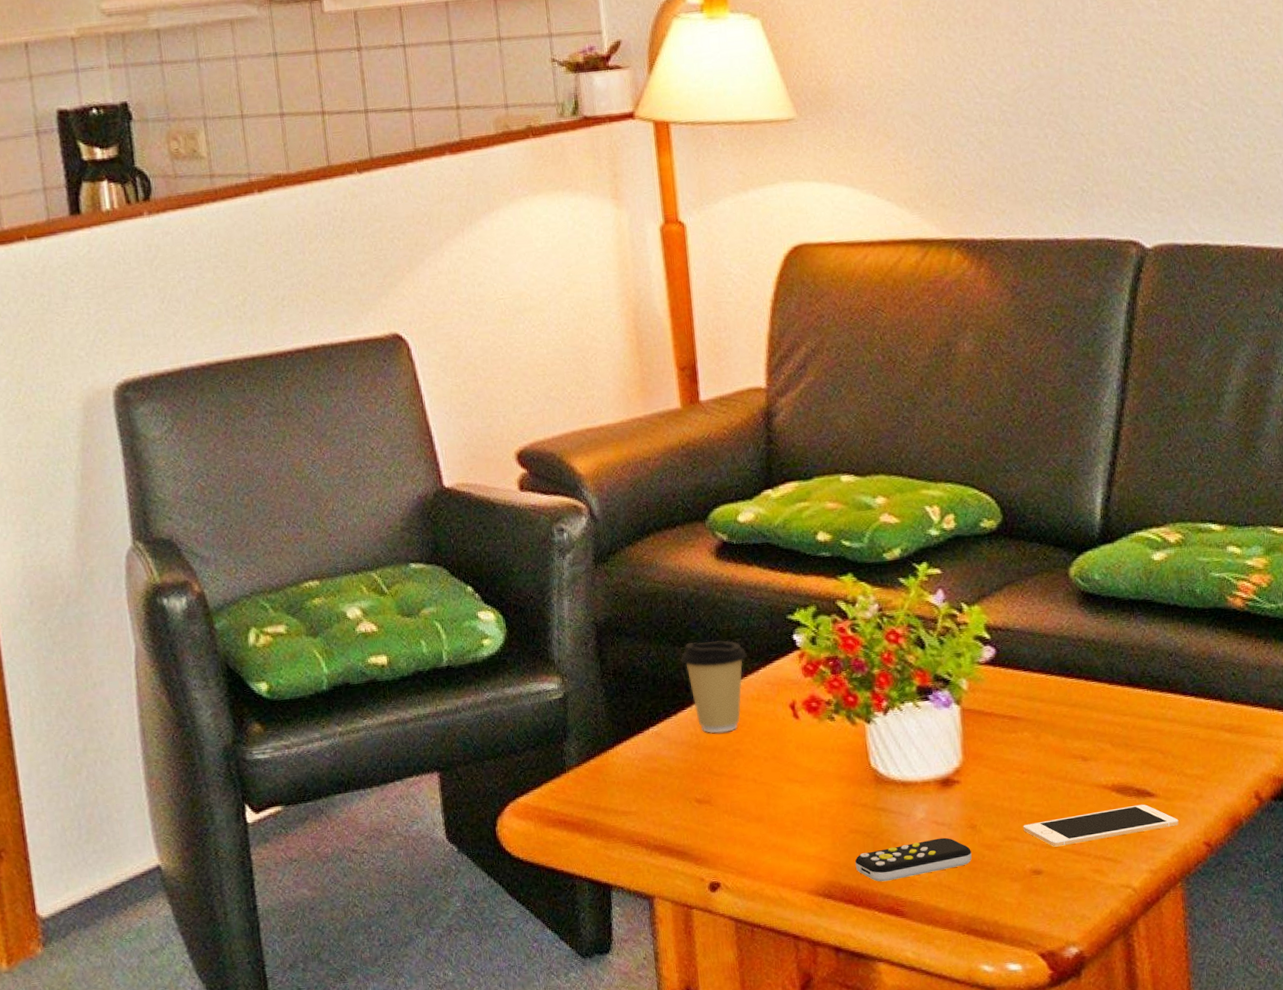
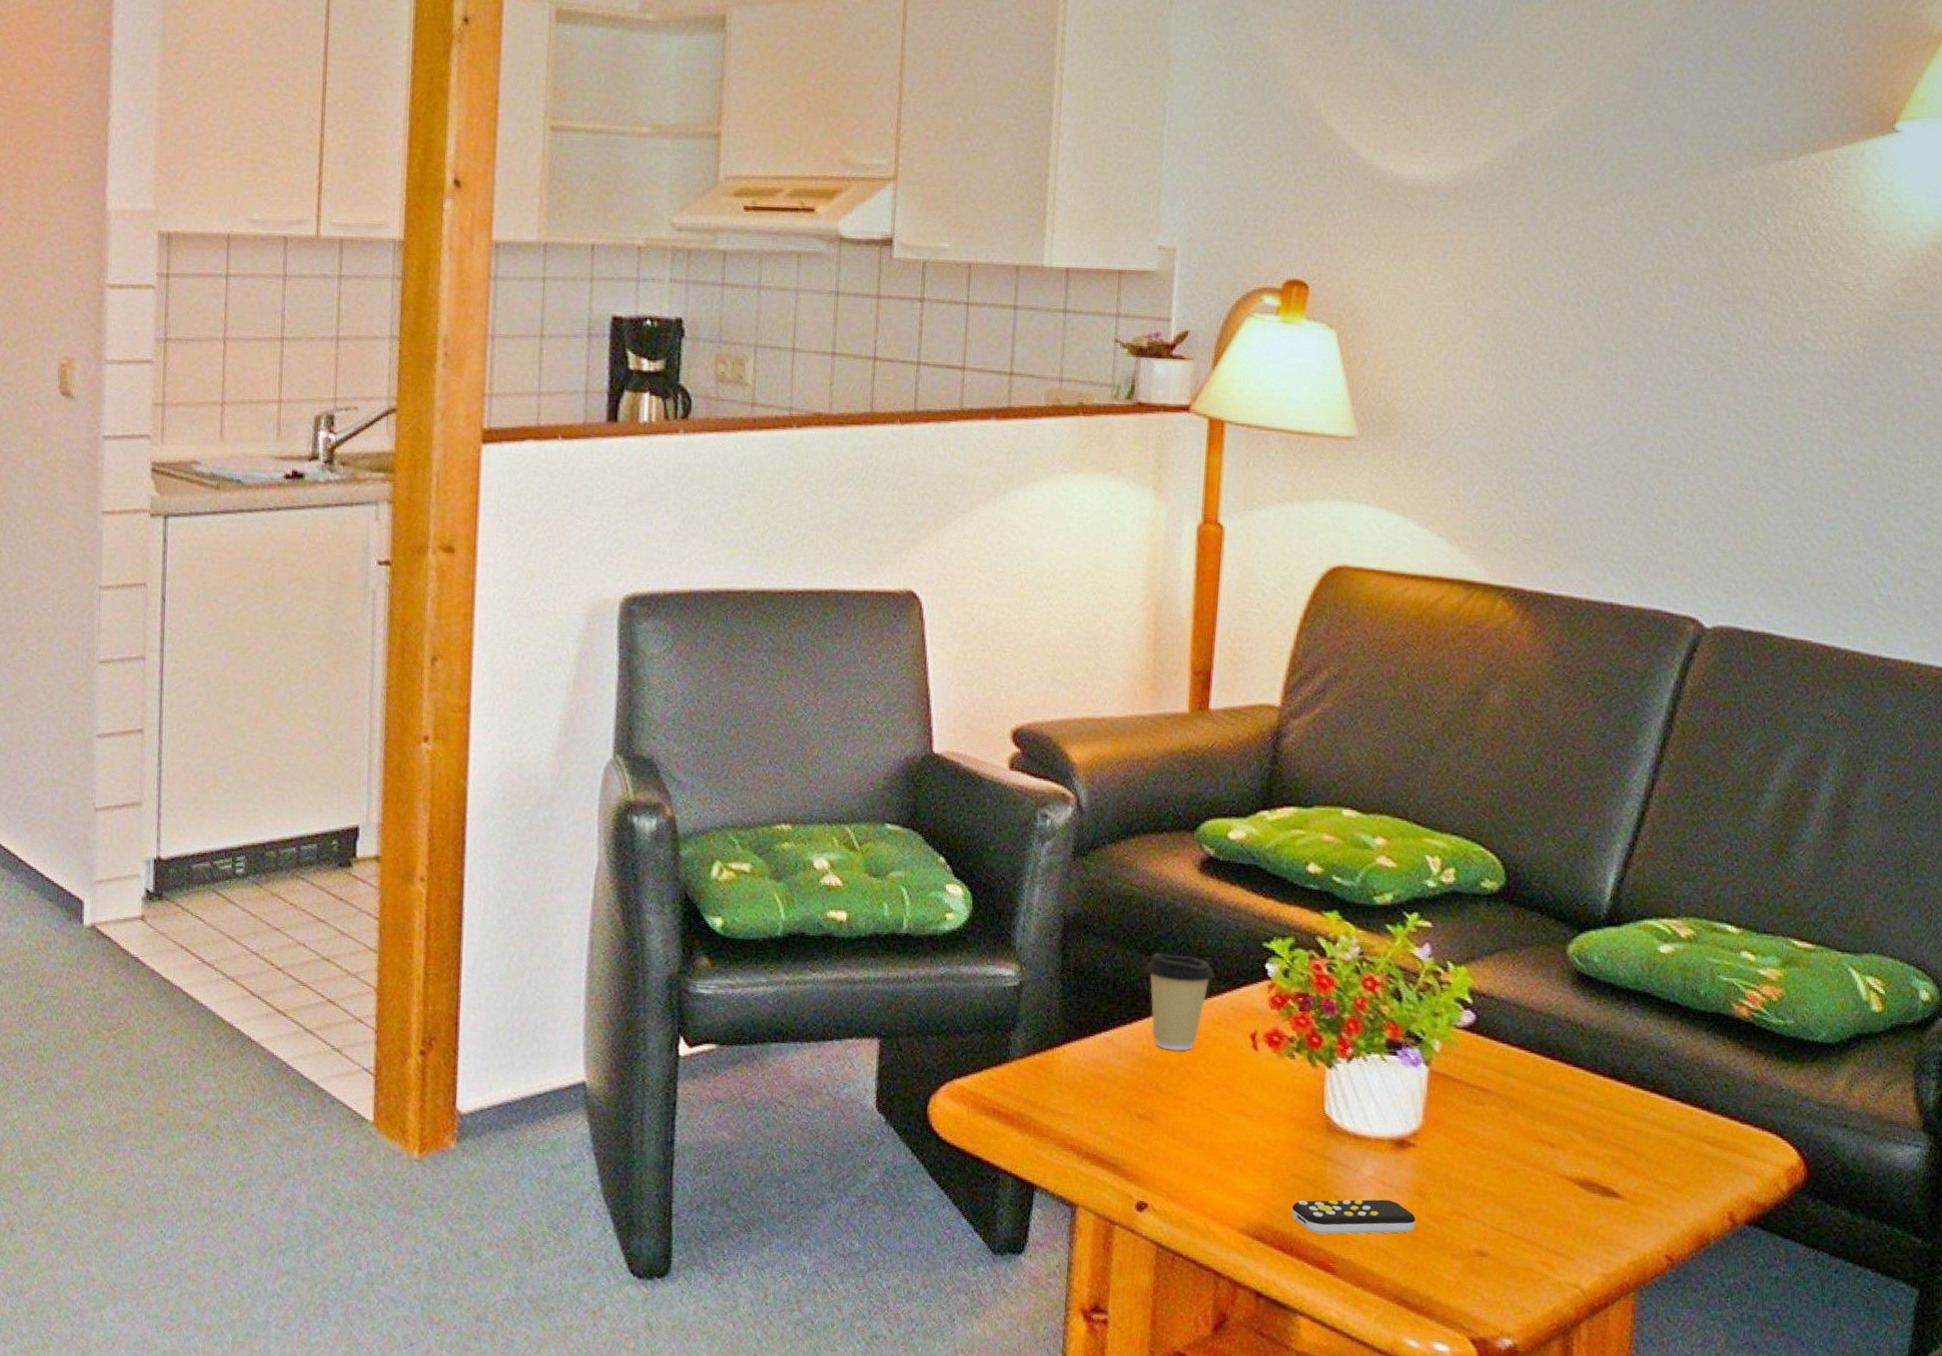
cell phone: present [1023,804,1179,847] -> none [1474,1202,1642,1233]

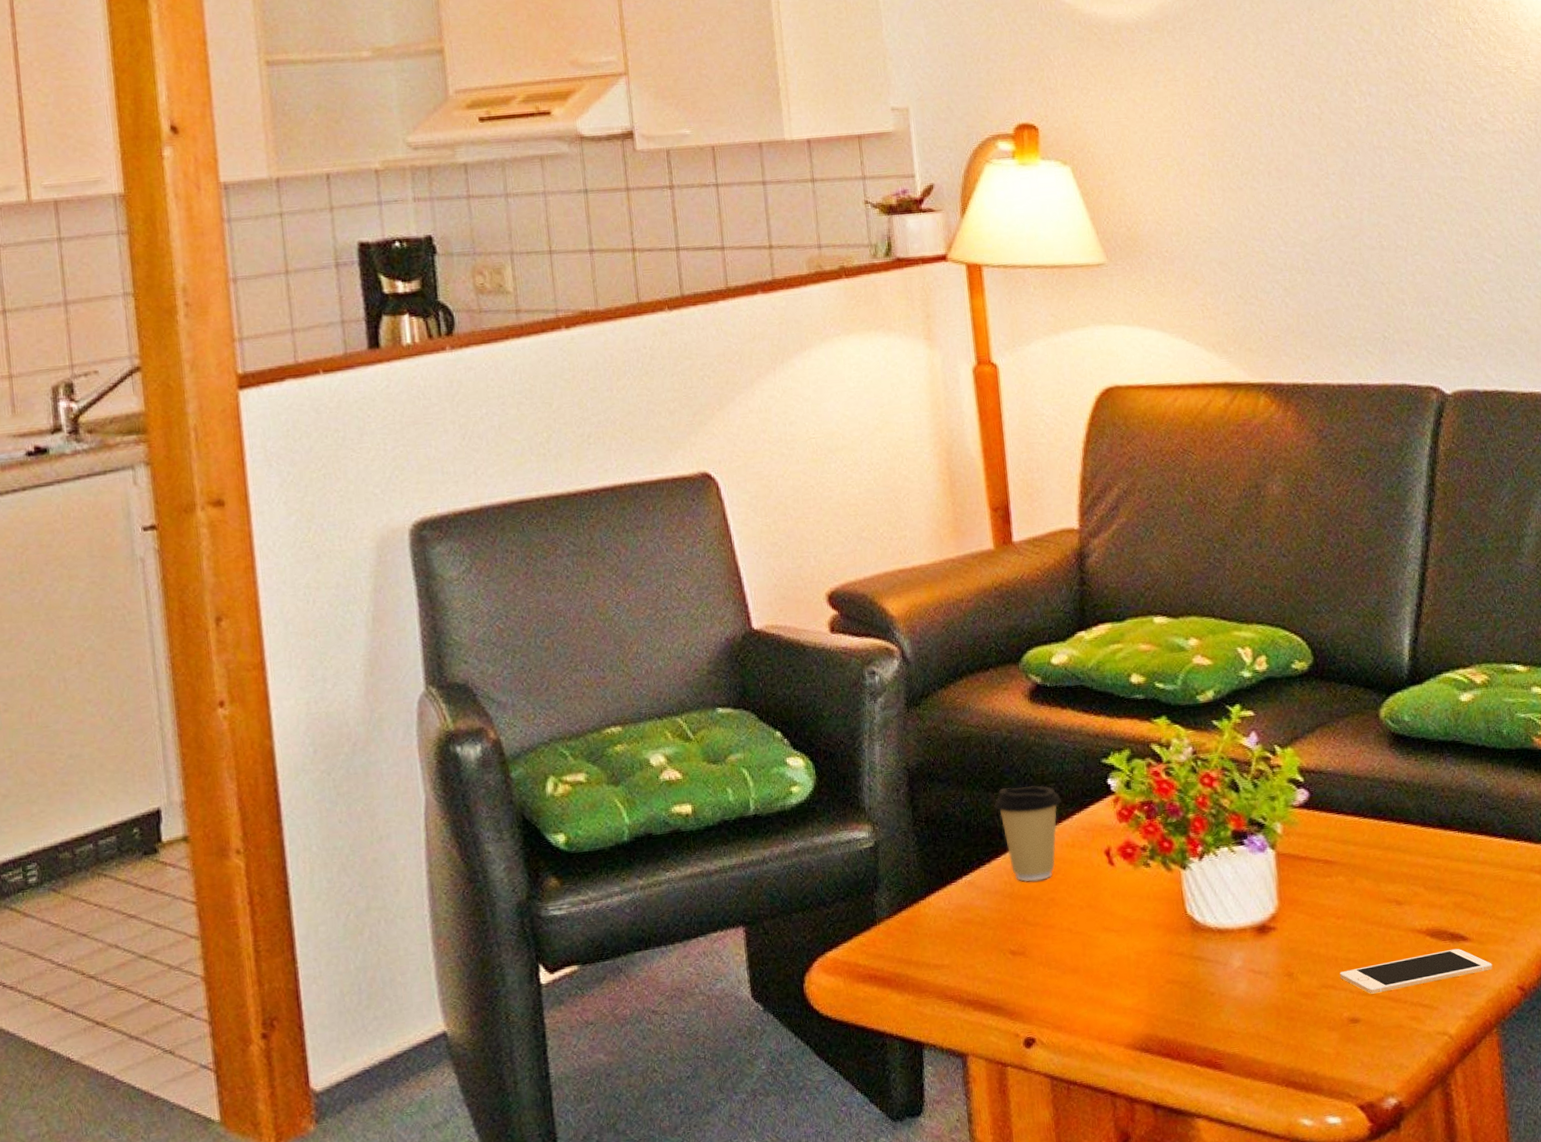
remote control: present [1291,1199,1416,1235] -> none [1172,986,1289,1034]
cell phone: none [1474,1202,1642,1233] -> present [1339,948,1493,994]

